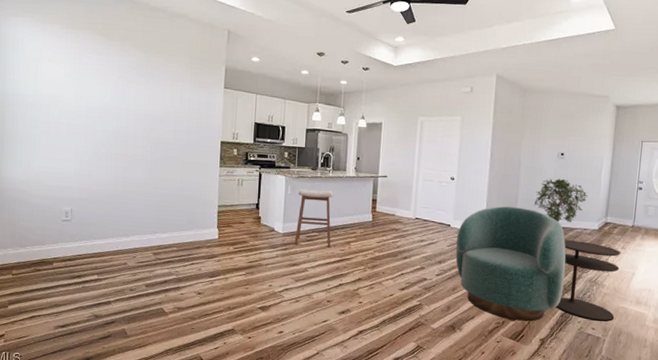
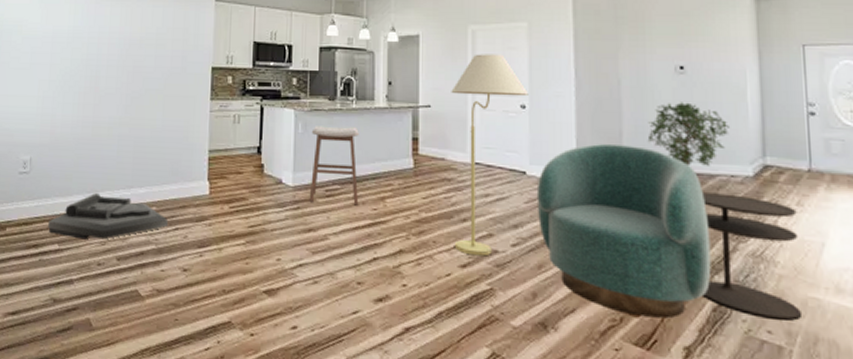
dog bed: none [89,237,186,272] -> present [48,193,168,240]
floor lamp: none [398,139,457,283] -> present [451,54,529,257]

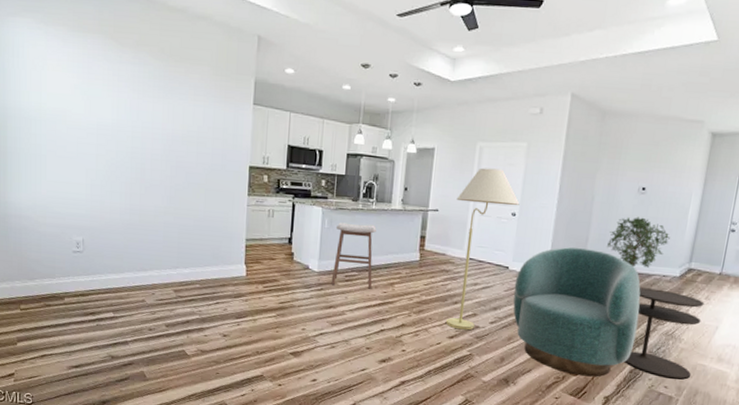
dog bed: present [48,193,168,240] -> none [103,272,210,310]

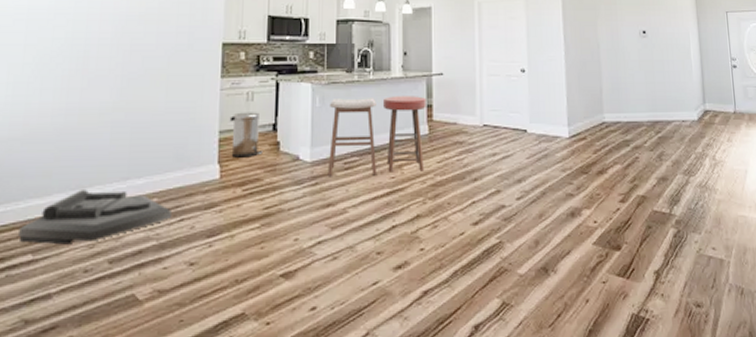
dog bed: none [103,272,210,310] -> present [19,190,171,245]
pedal bin: none [254,225,280,263] -> present [229,112,263,159]
bar stool: none [381,225,420,290] -> present [382,96,426,172]
floor lamp: present [446,167,520,331] -> none [461,24,527,213]
armchair: present [513,247,641,377] -> none [536,99,672,250]
potted tree: present [606,217,670,268] -> none [621,61,680,116]
side table: present [624,287,705,380] -> none [662,136,734,238]

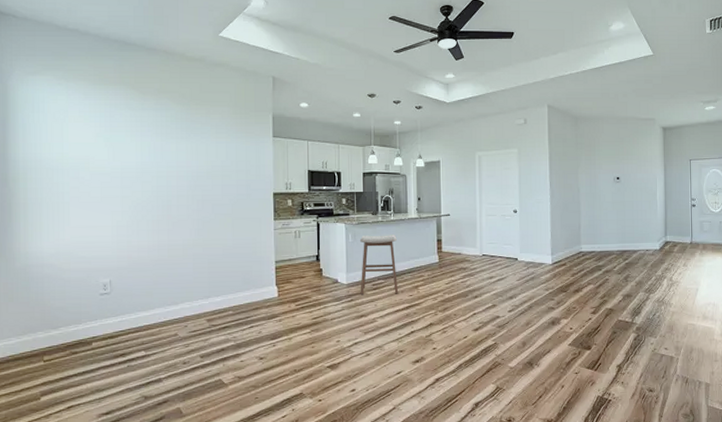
dog bed: present [19,190,171,245] -> none [133,305,243,345]
pedal bin: present [229,112,263,159] -> none [282,246,310,282]
bar stool: present [382,96,426,172] -> none [401,232,436,292]

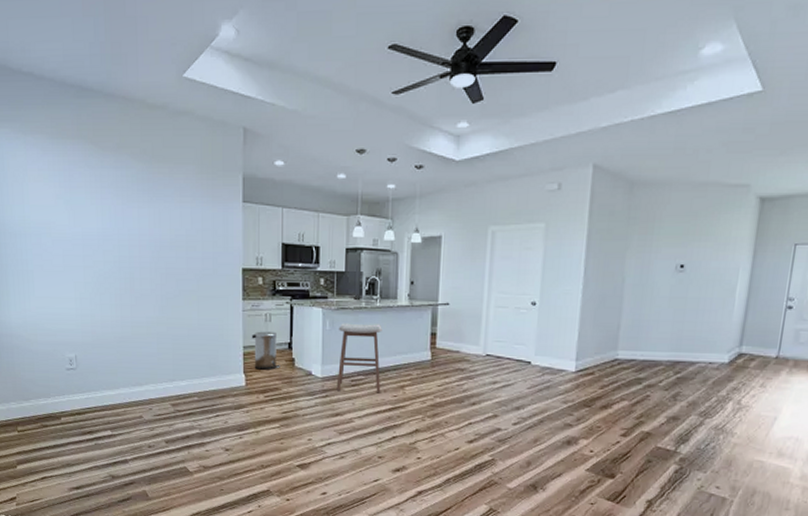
pedal bin: none [282,246,310,282] -> present [251,331,280,371]

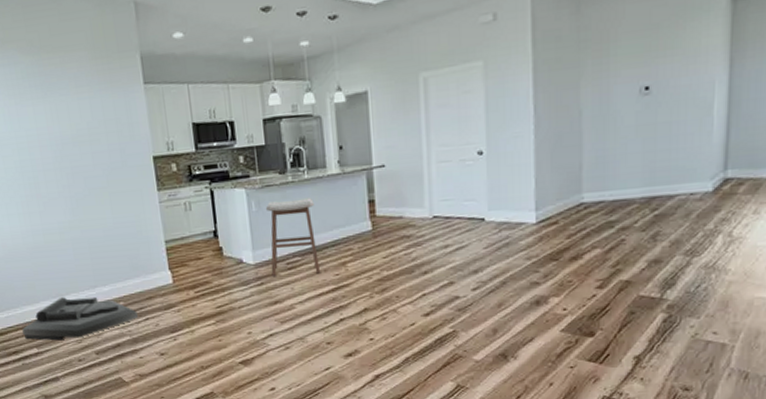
dog bed: none [99,386,209,426] -> present [22,296,138,341]
pedal bin: present [251,331,280,371] -> none [172,221,208,265]

